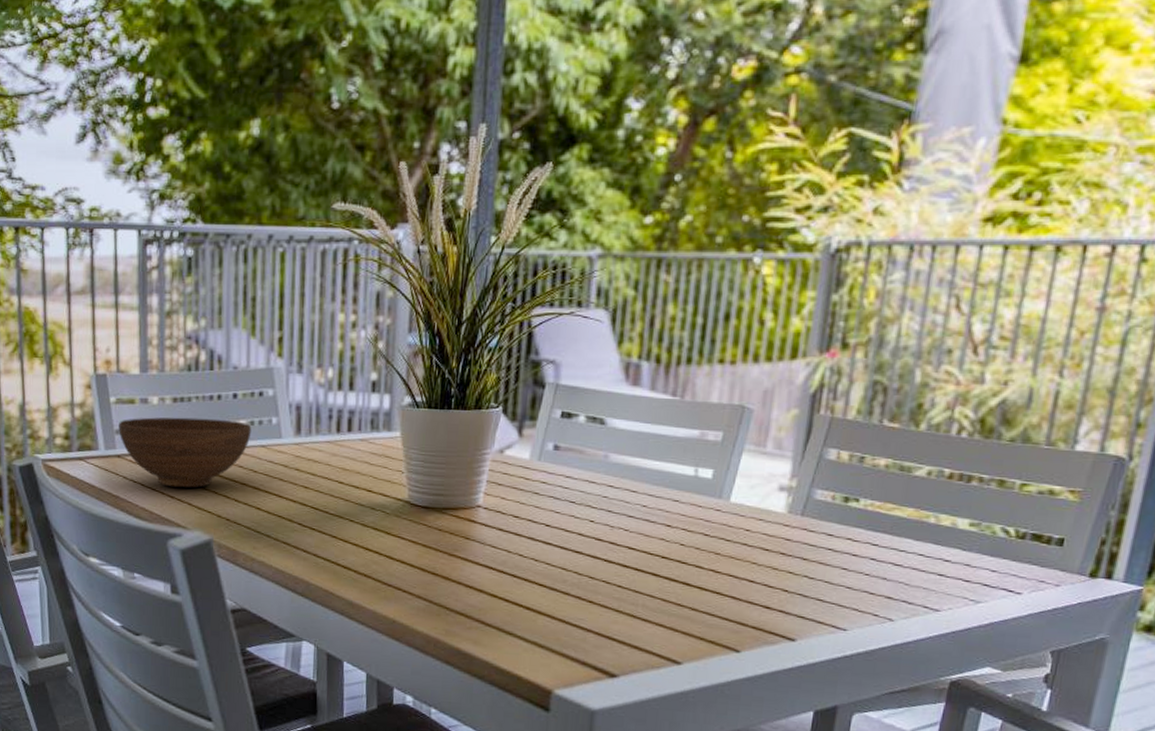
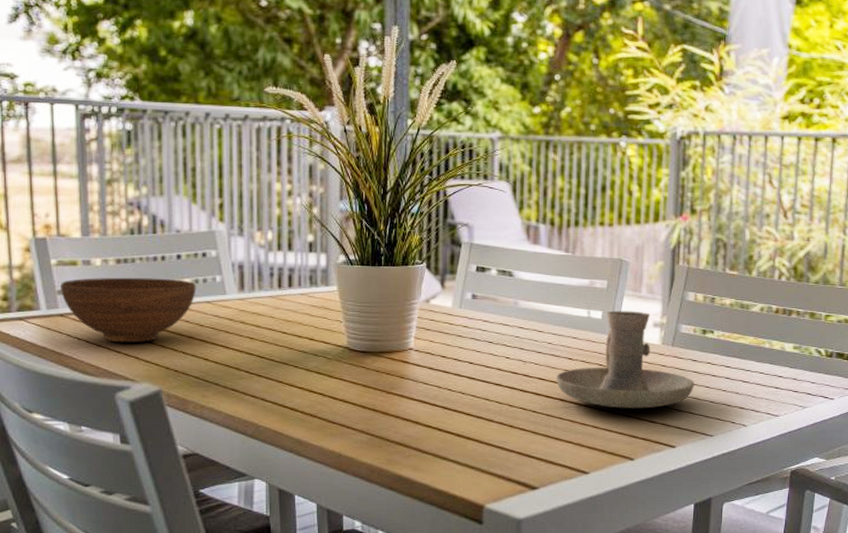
candle holder: none [648,469,827,591] -> present [555,310,694,409]

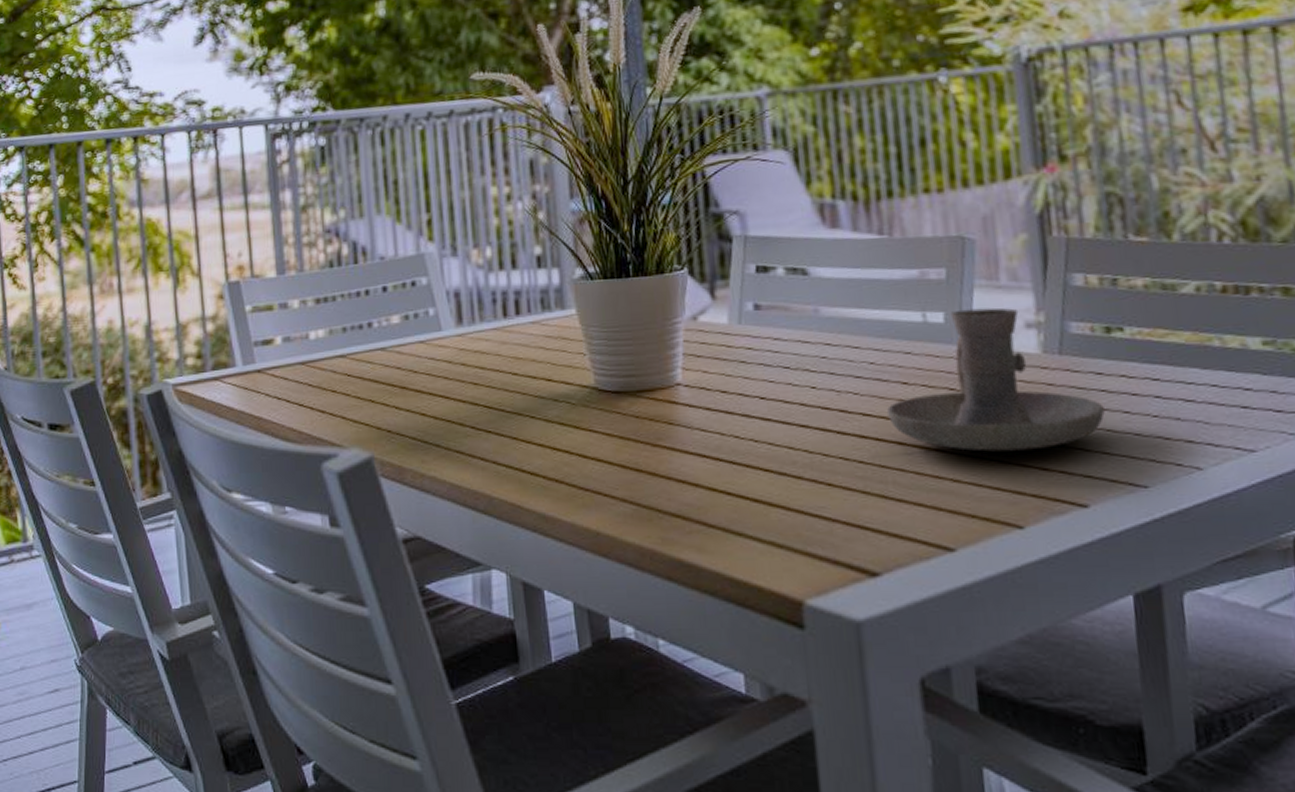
bowl: present [61,277,196,343] -> none [257,317,407,400]

